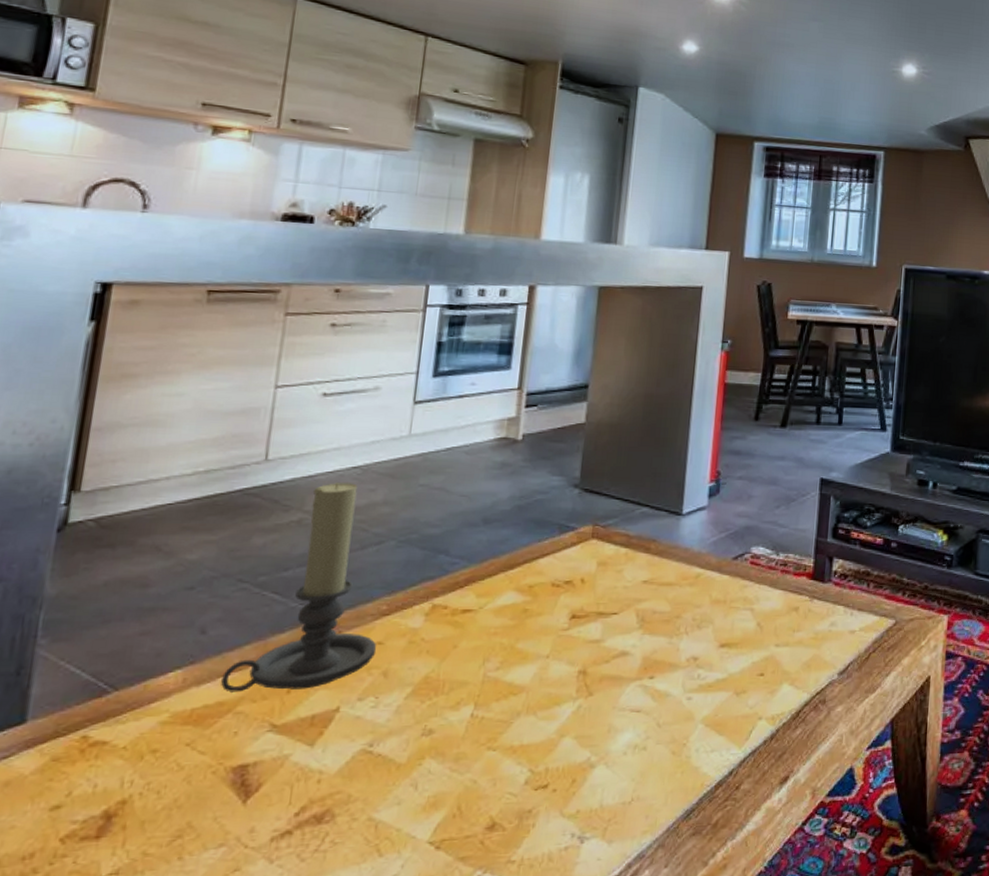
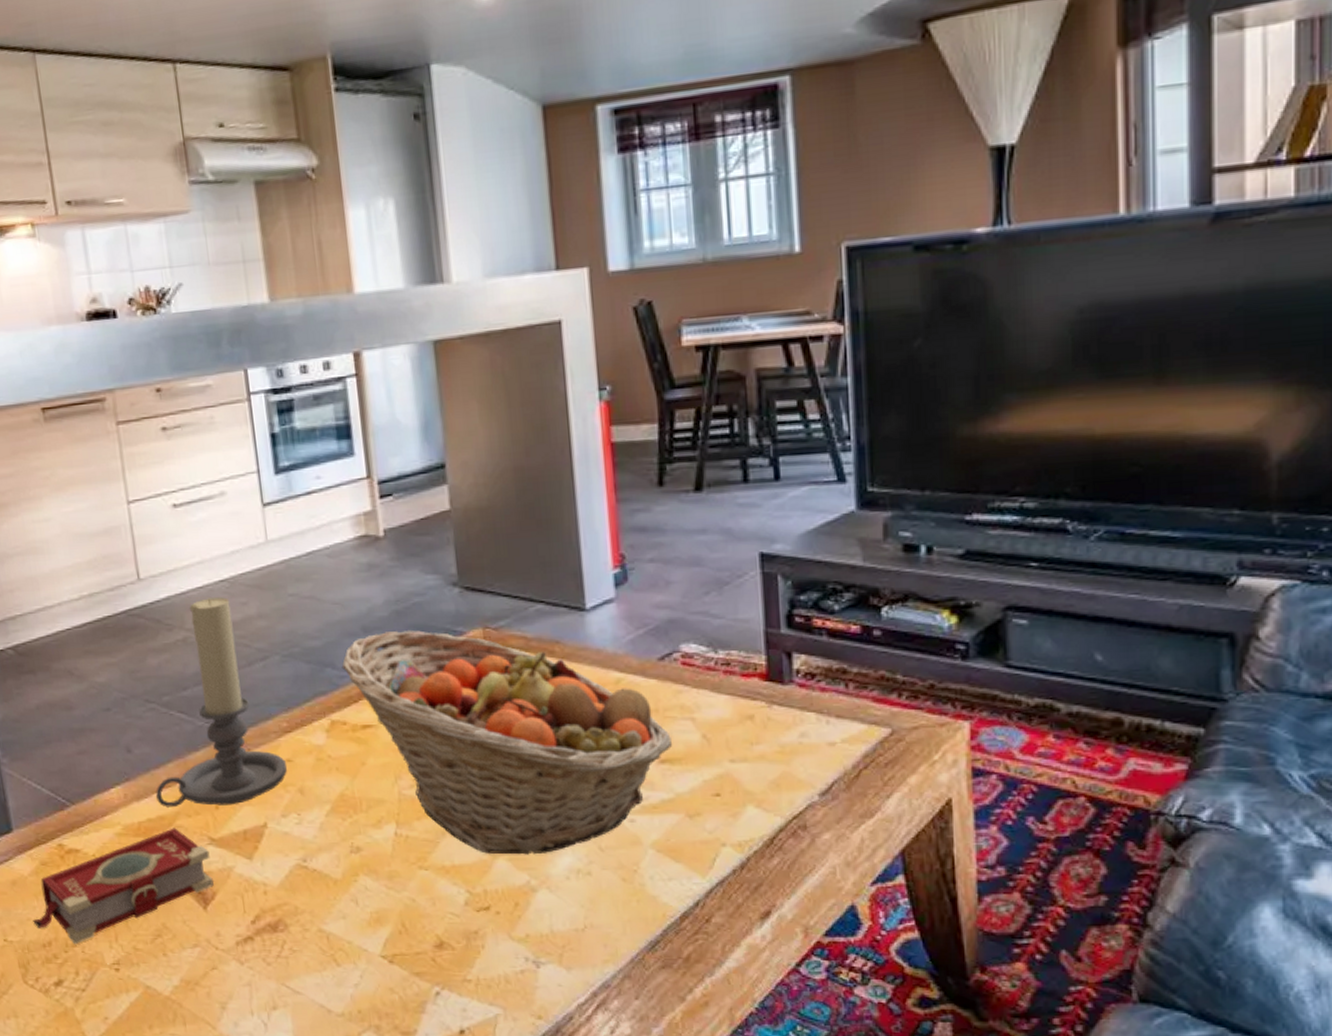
book: none [18,714,267,853] -> present [33,828,214,944]
fruit basket: none [455,524,733,733] -> present [341,630,673,855]

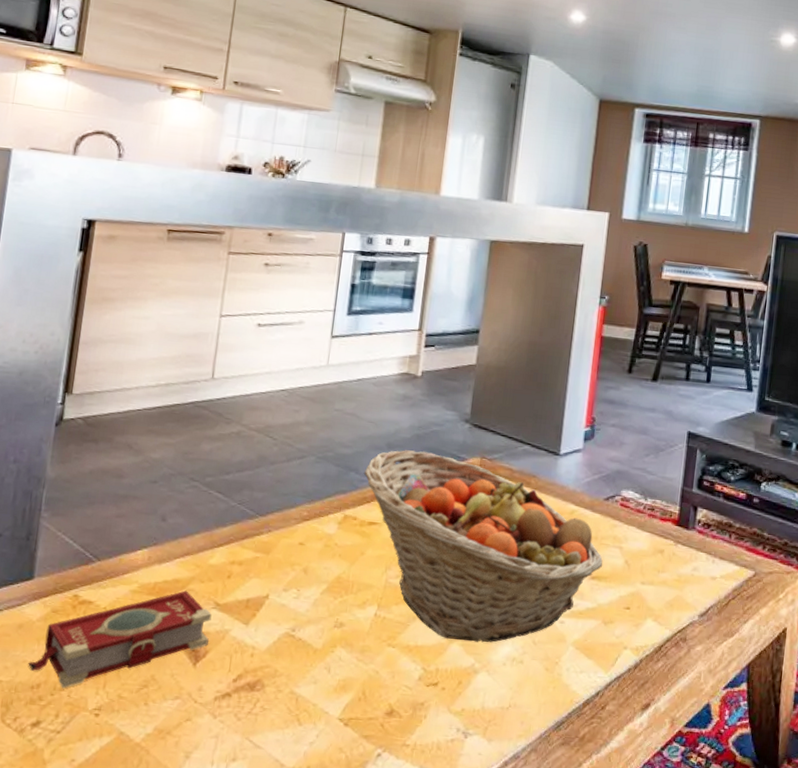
candle holder: present [156,597,288,808] -> none [177,402,299,577]

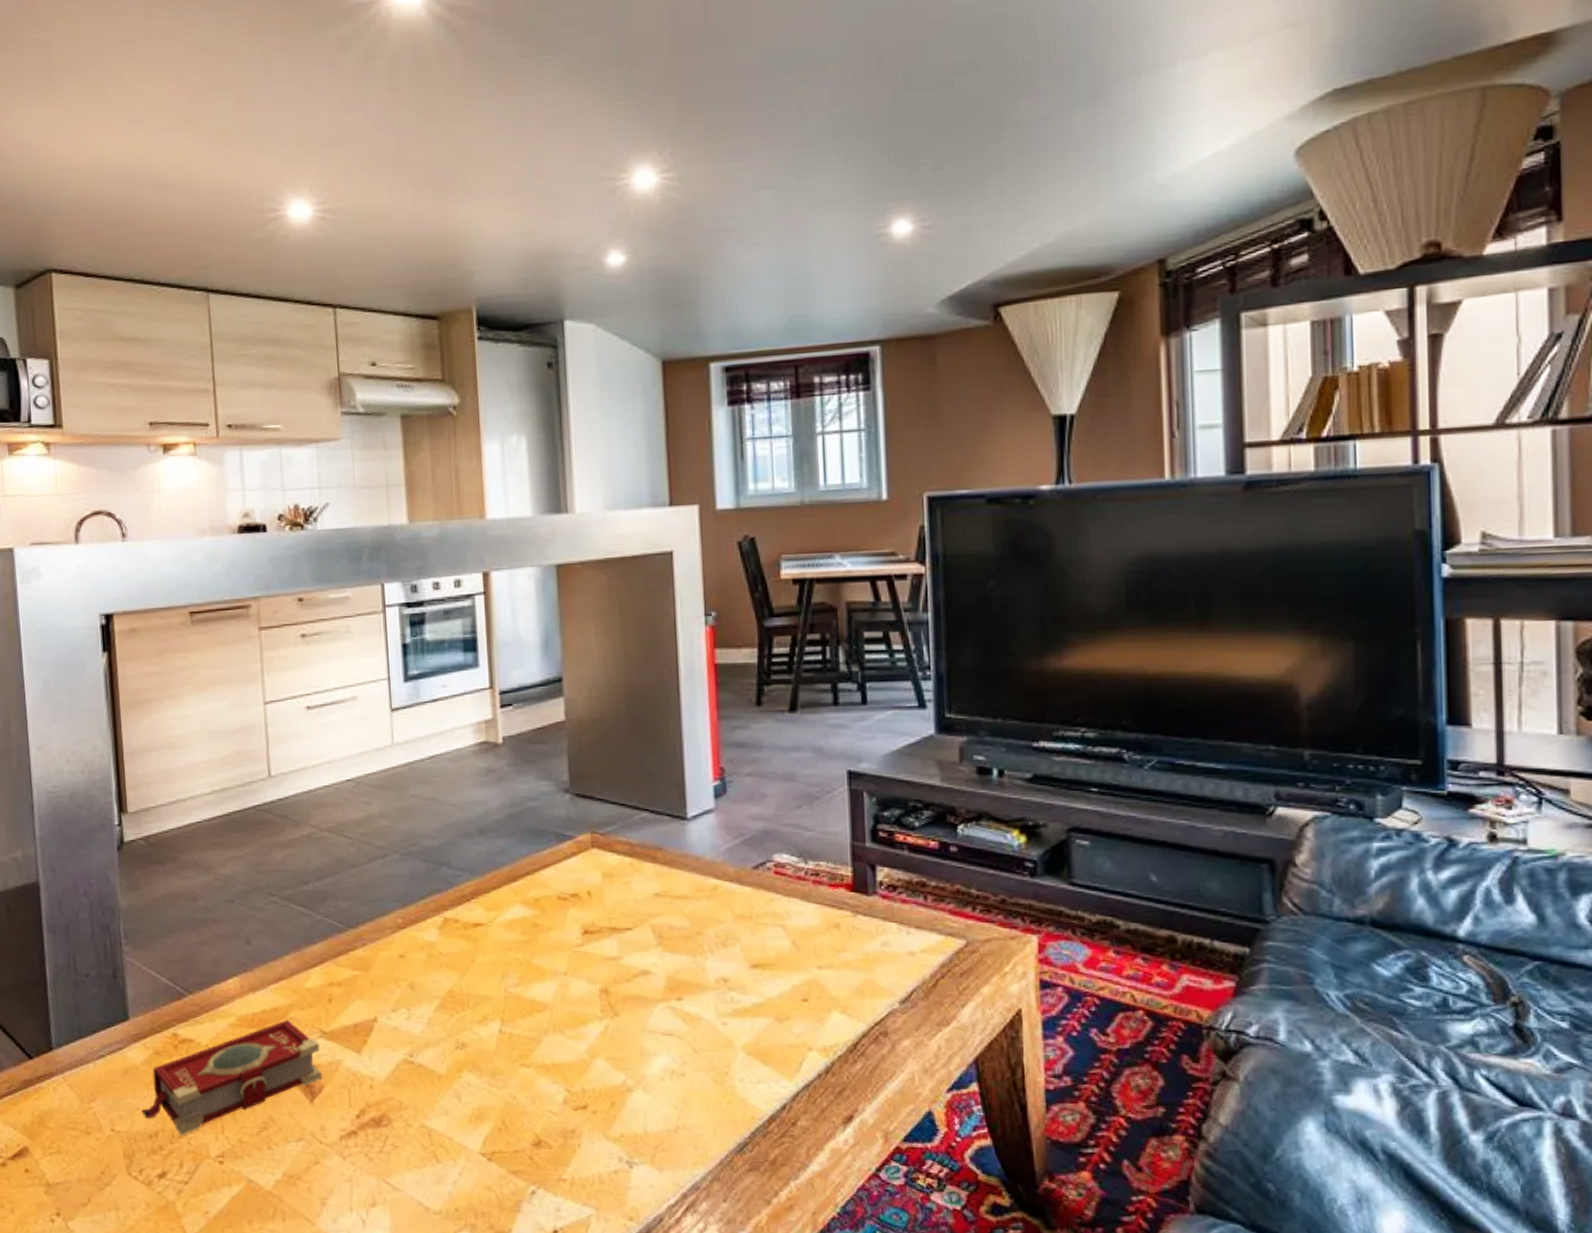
fruit basket: present [363,450,603,643] -> none [456,833,765,1055]

